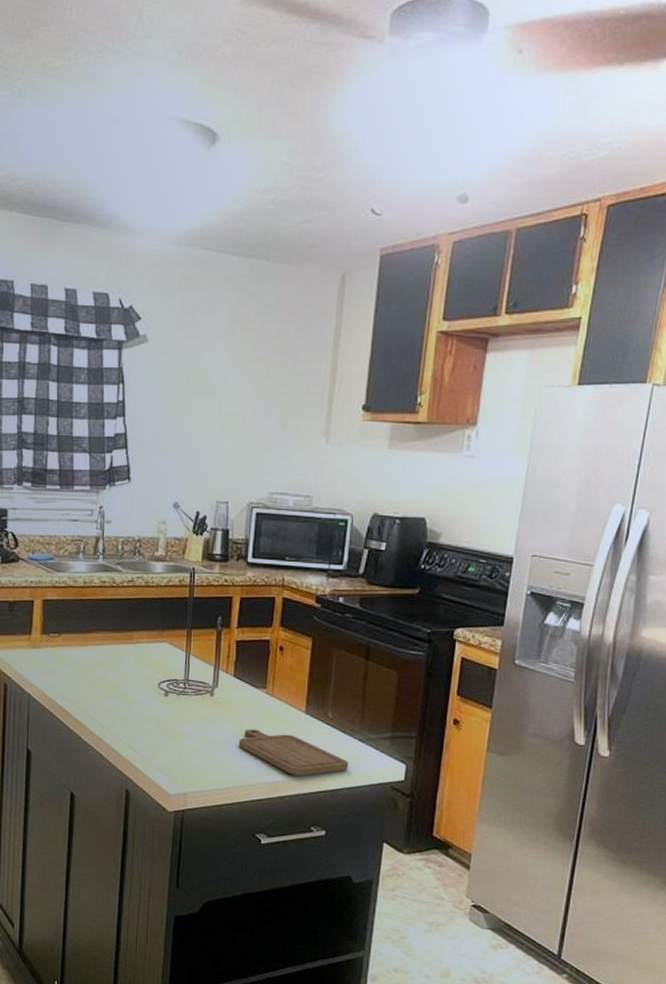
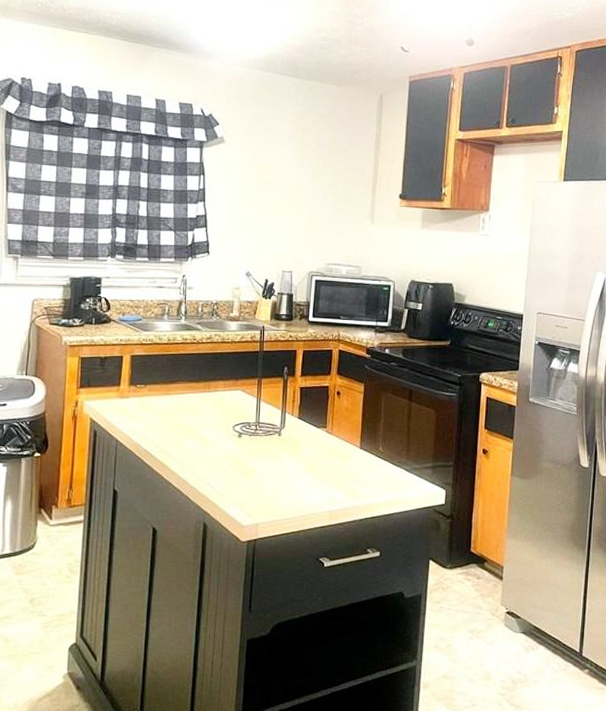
chopping board: present [238,729,348,776] -> none [303,463,398,503]

